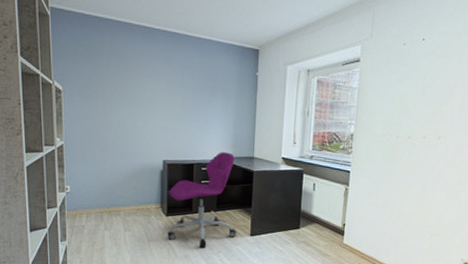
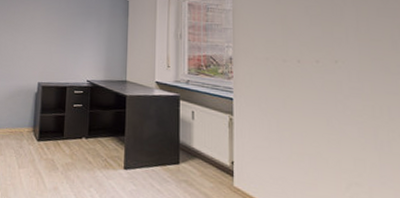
office chair: present [167,152,236,248] -> none [37,75,109,180]

